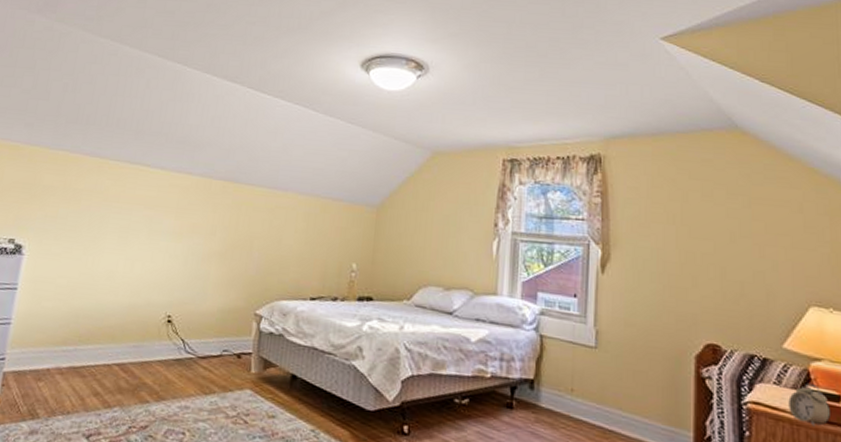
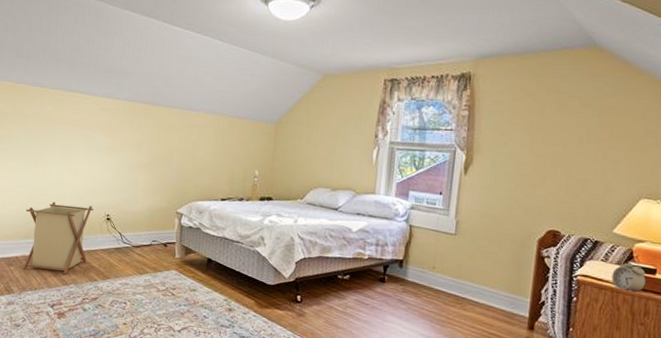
laundry basket: none [54,298,153,394] -> present [22,202,94,275]

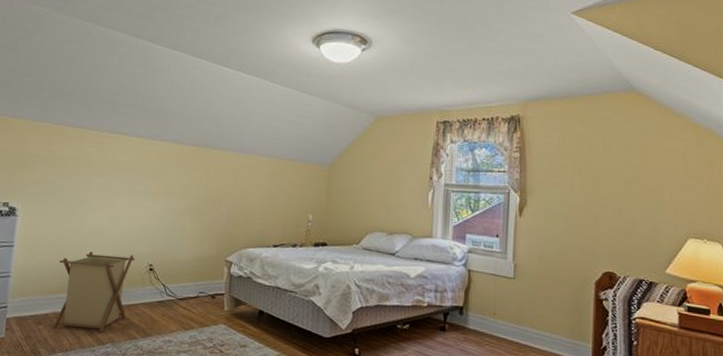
alarm clock: present [611,261,647,293] -> none [669,301,702,335]

